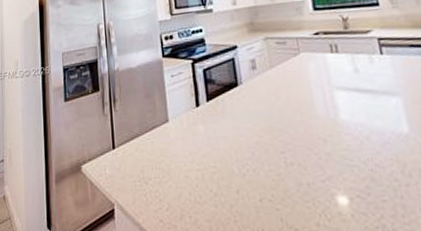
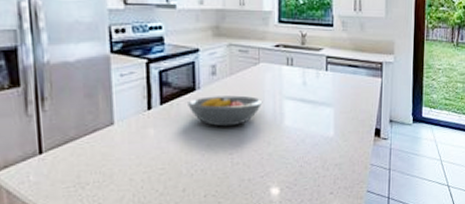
fruit bowl: none [232,88,311,123] -> present [188,95,263,127]

